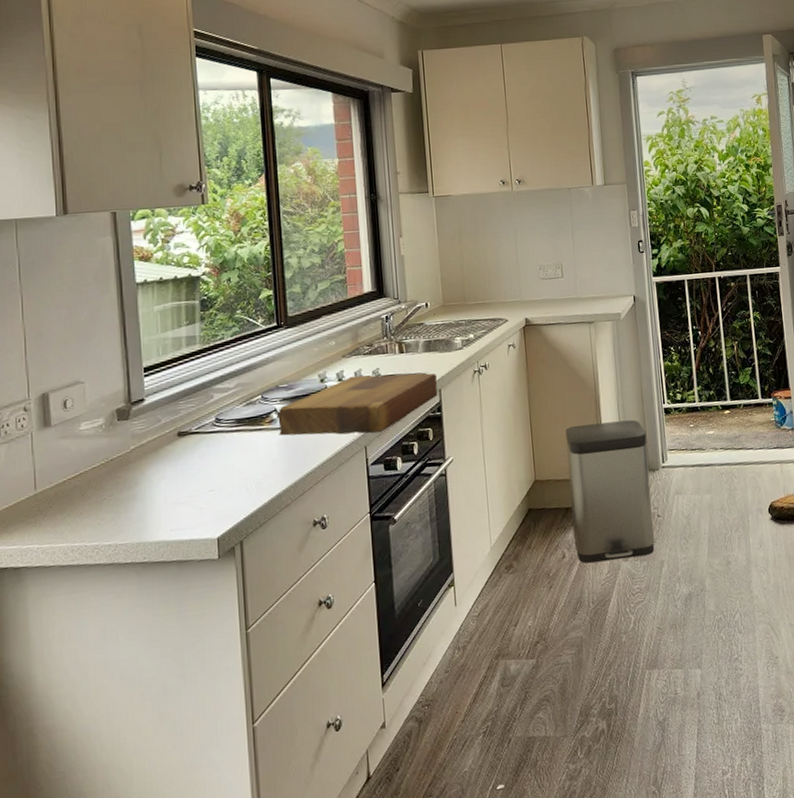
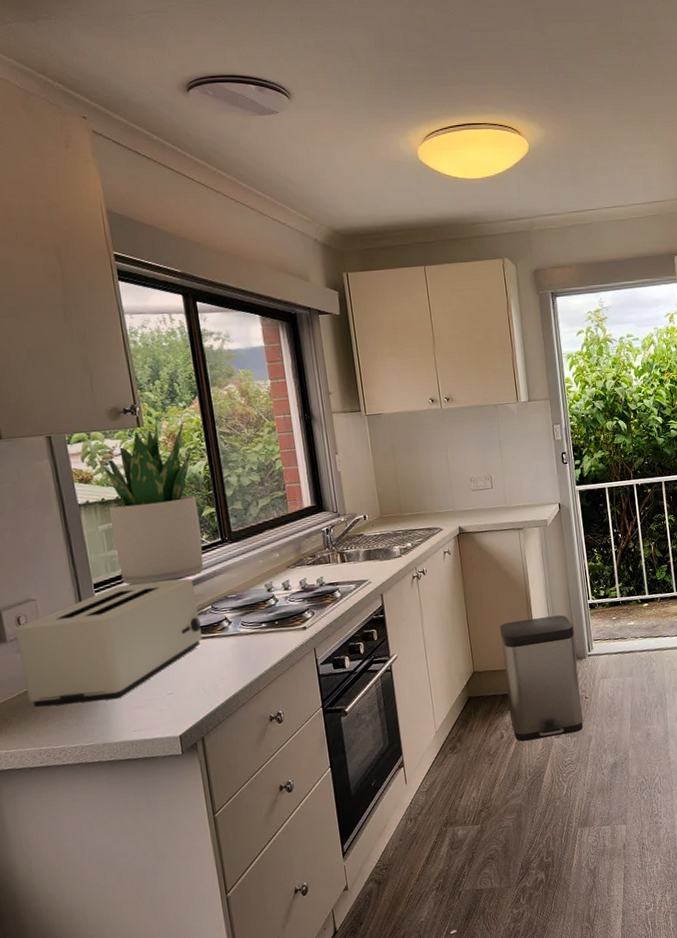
toaster: none [60,364,249,500] -> present [14,578,202,707]
planter: none [163,198,257,370] -> present [102,420,204,585]
cutting board: present [278,373,438,436] -> none [228,579,380,642]

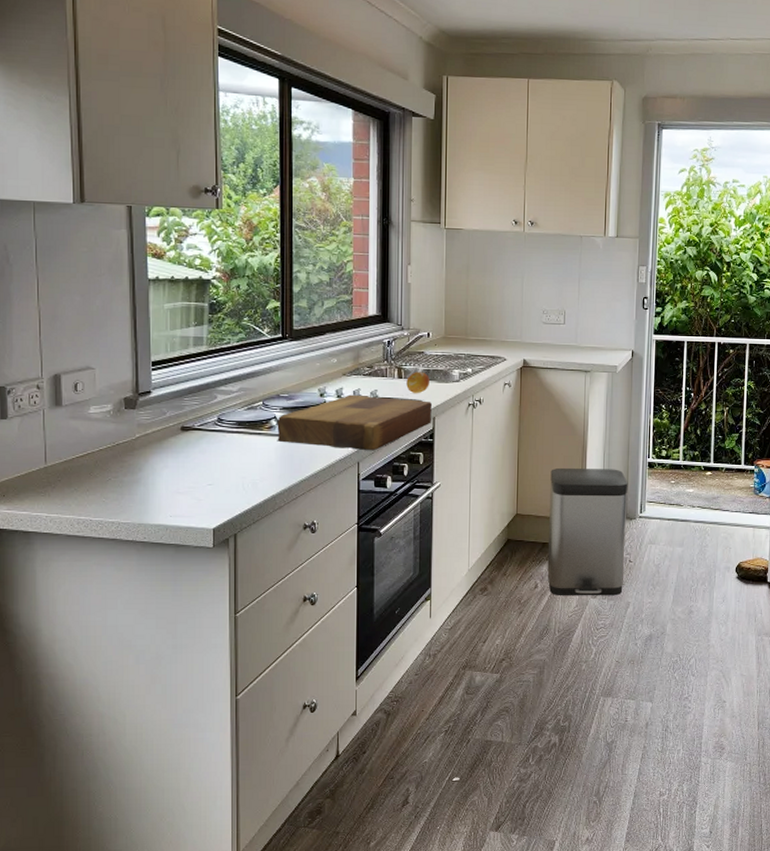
toaster: present [14,578,202,707] -> none [71,367,249,480]
planter: present [102,420,204,585] -> none [175,204,266,370]
cutting board: none [228,579,380,642] -> present [277,394,432,450]
fruit: none [350,553,373,575] -> present [406,371,429,394]

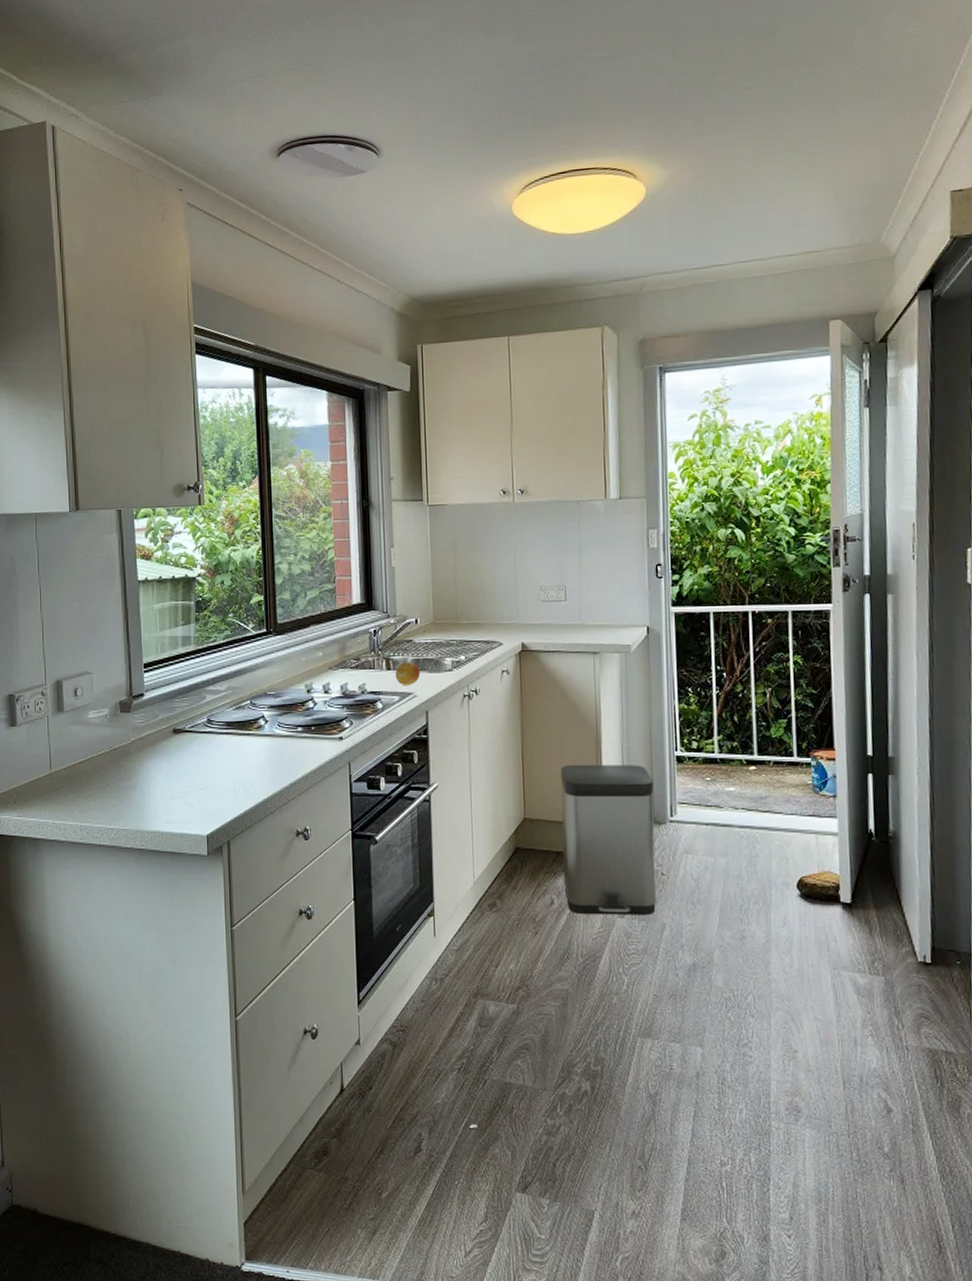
cutting board: present [277,394,432,450] -> none [265,689,424,749]

